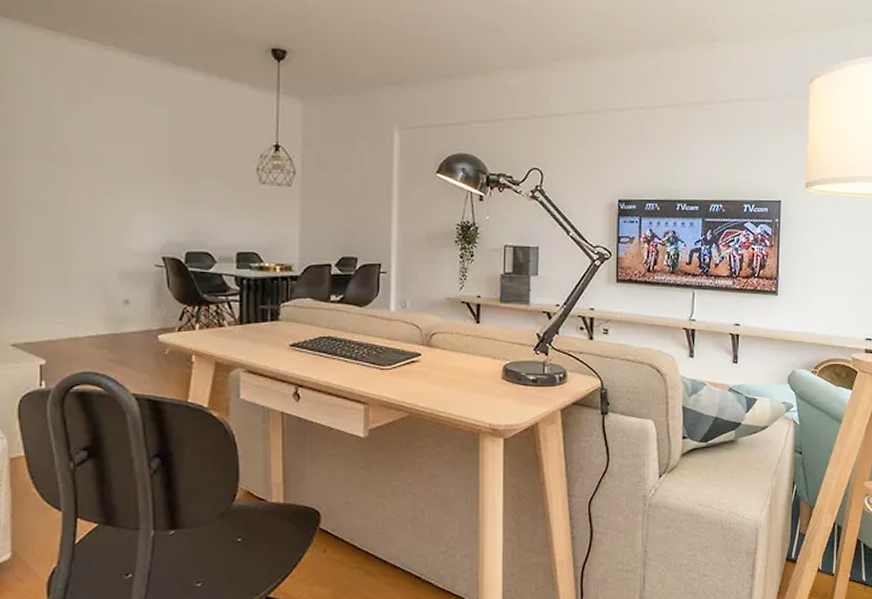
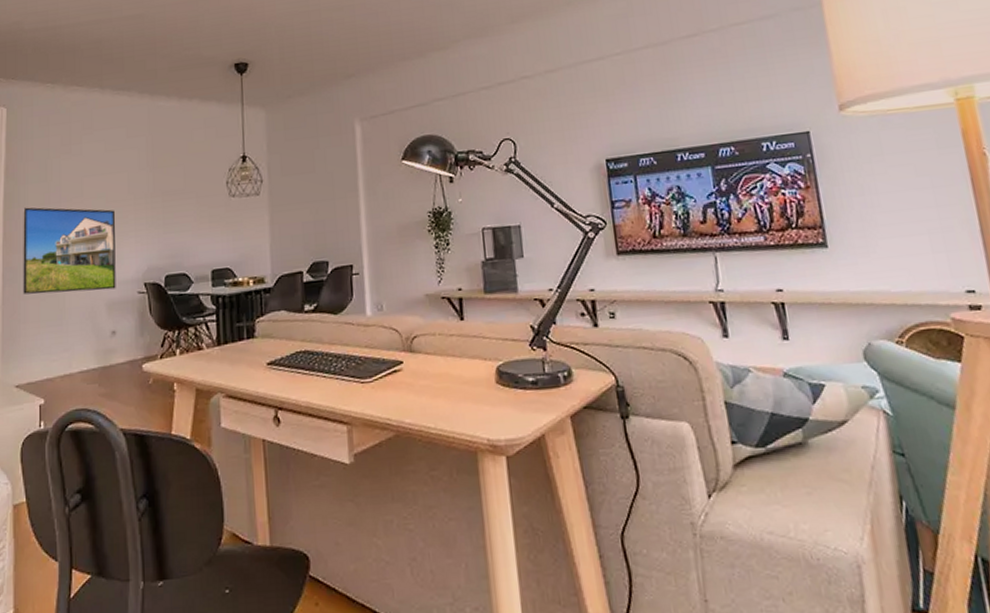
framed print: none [19,162,131,259] -> present [23,207,116,295]

